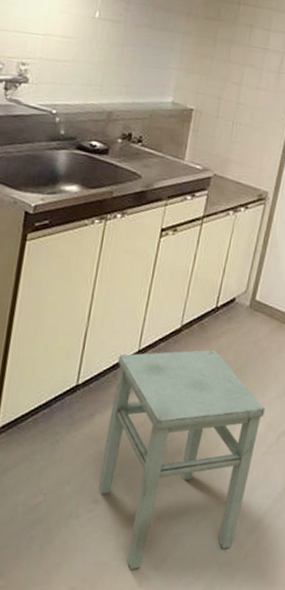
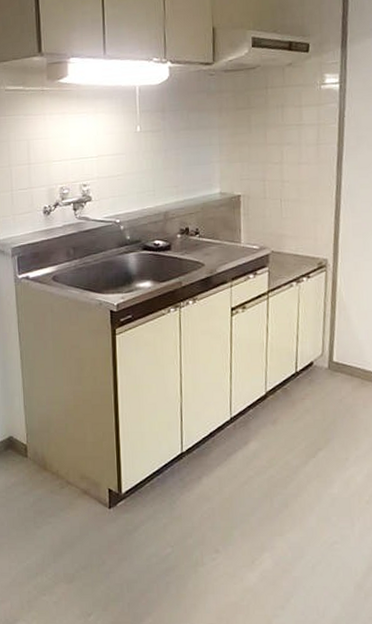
stool: present [99,349,265,569] -> none [214,411,361,609]

